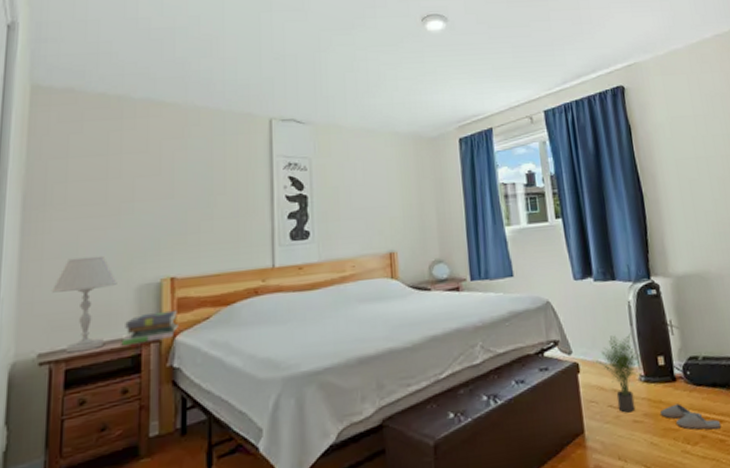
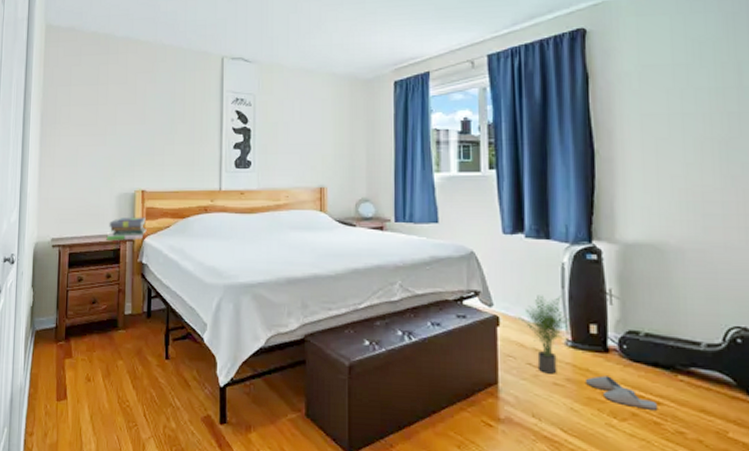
table lamp: present [52,255,117,353] -> none [61,167,104,241]

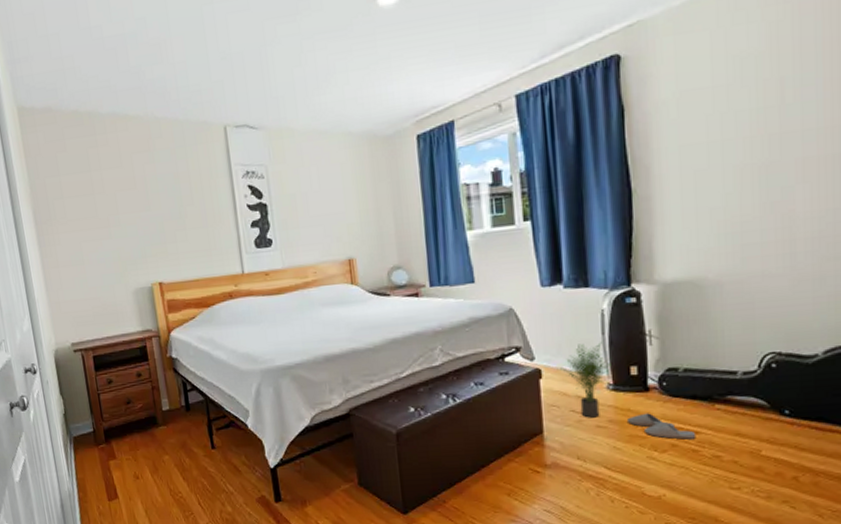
books: present [106,217,147,240] -> none [129,310,172,339]

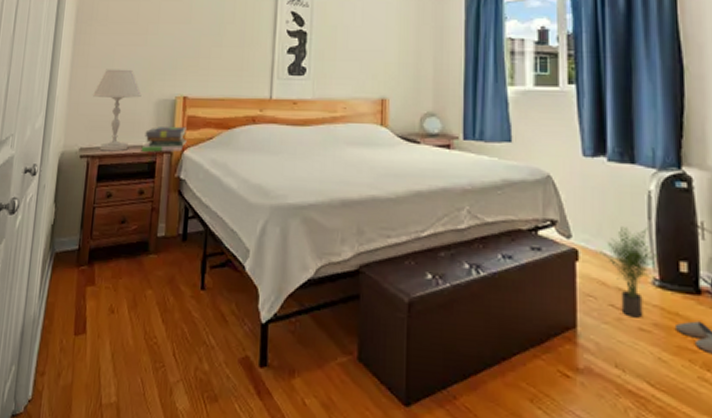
table lamp: none [71,263,118,343] -> present [93,69,142,152]
books: none [129,310,172,339] -> present [141,126,187,152]

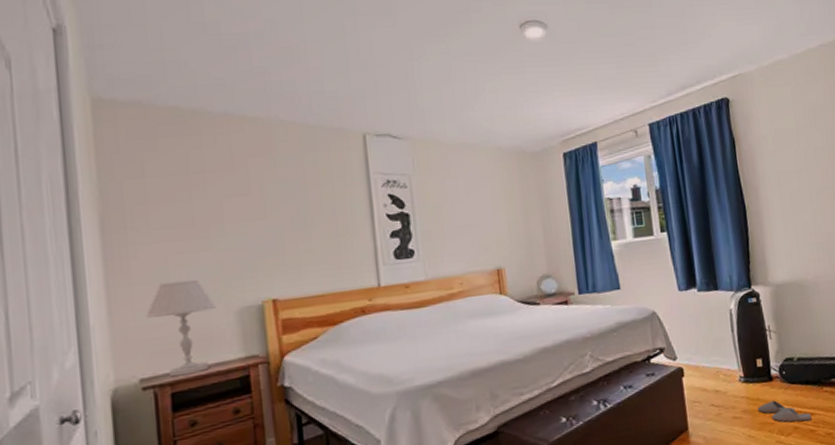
books: present [141,126,187,152] -> none [227,331,286,368]
potted plant: present [596,226,658,318] -> none [696,337,741,411]

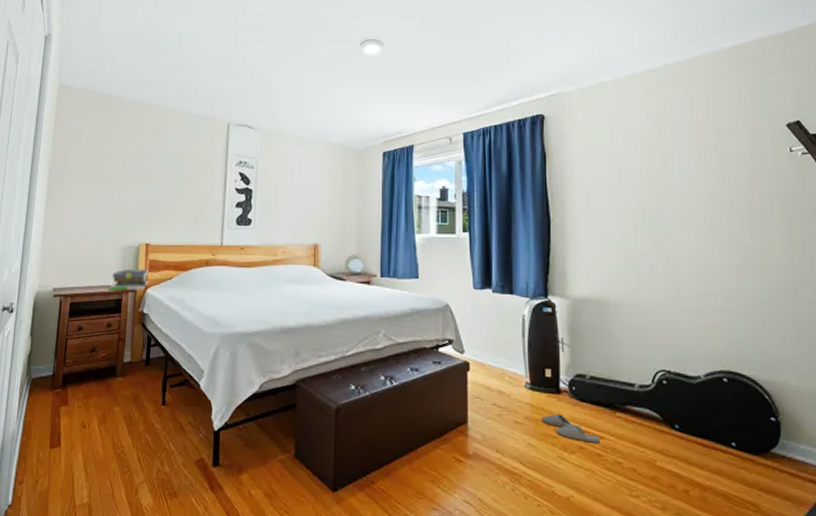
table lamp: present [146,279,216,377] -> none [65,220,109,291]
books: none [227,331,286,368] -> present [108,268,149,291]

